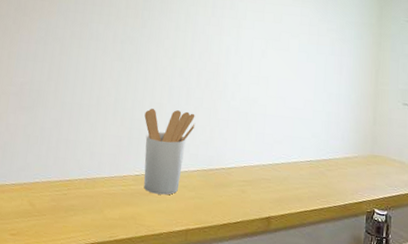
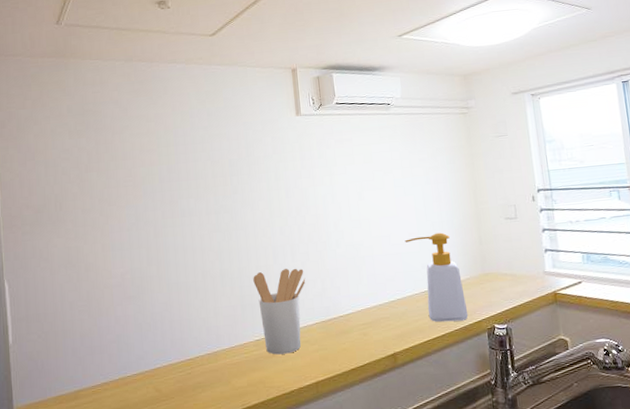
soap bottle: none [299,104,350,199] -> present [405,232,469,322]

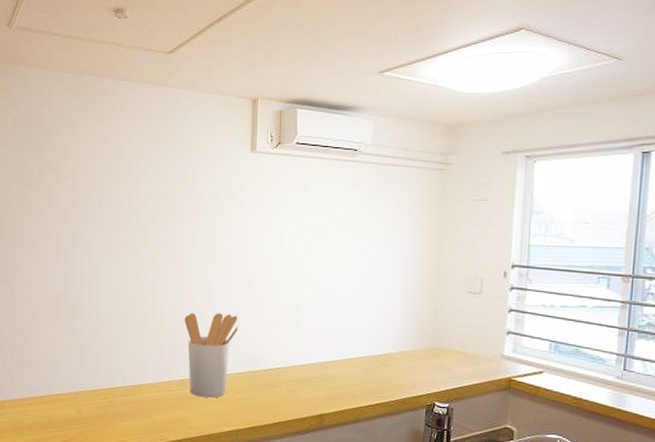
soap bottle: present [405,232,469,322] -> none [350,297,408,393]

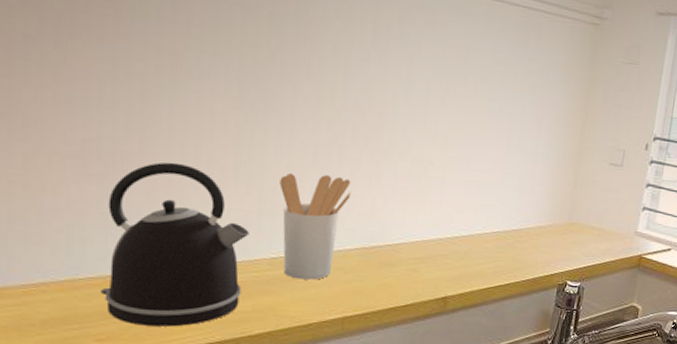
kettle: none [66,308,164,433] -> present [101,162,249,327]

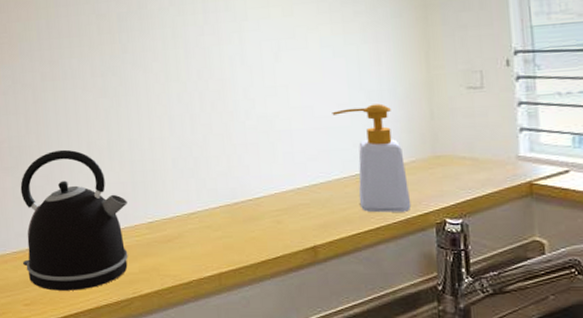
utensil holder: present [279,173,352,280] -> none [145,142,208,240]
soap bottle: none [486,165,544,272] -> present [332,104,412,213]

